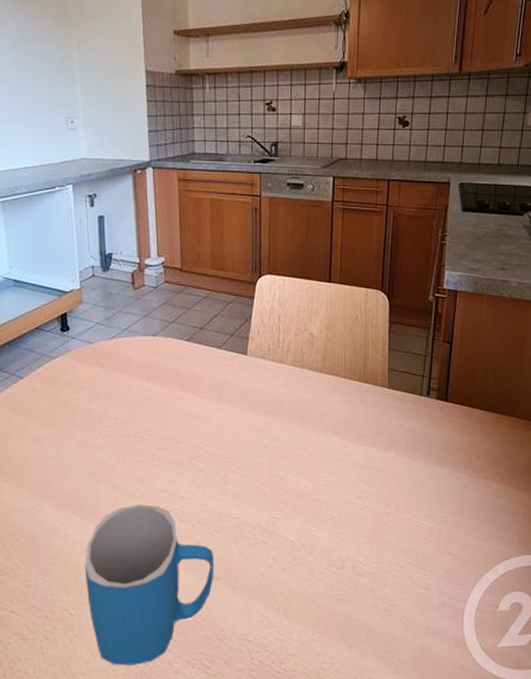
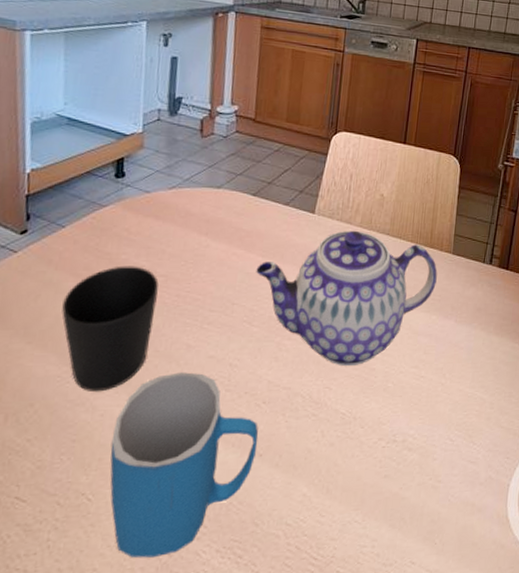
cup: none [29,410,110,523] -> present [62,266,159,392]
teapot: none [197,369,374,498] -> present [256,230,438,367]

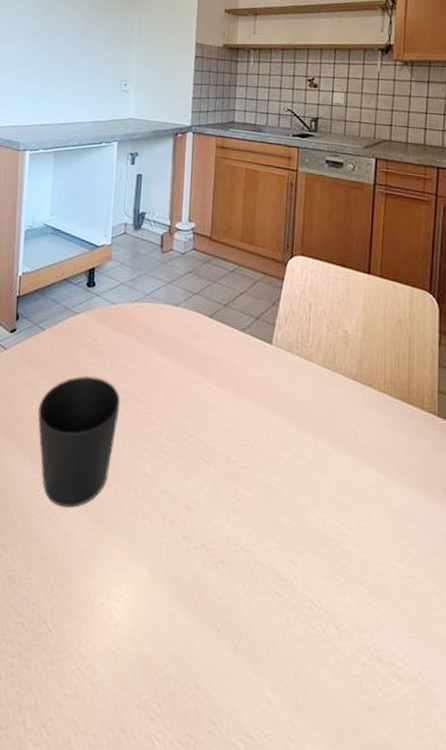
mug: present [110,372,259,559] -> none [69,503,216,729]
teapot: present [256,230,438,367] -> none [212,368,420,541]

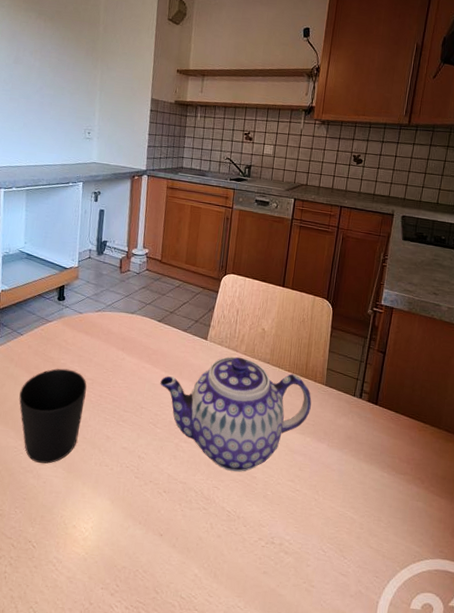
teapot: none [212,368,420,541] -> present [160,356,312,472]

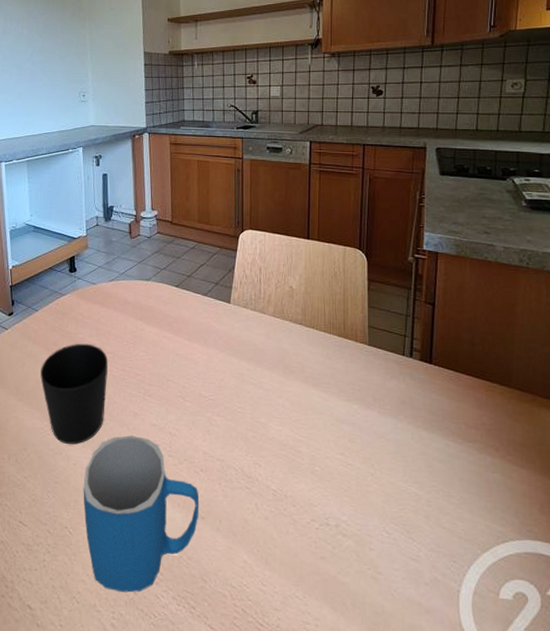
mug: none [49,457,160,603] -> present [83,435,200,593]
teapot: present [160,356,312,472] -> none [184,319,354,447]

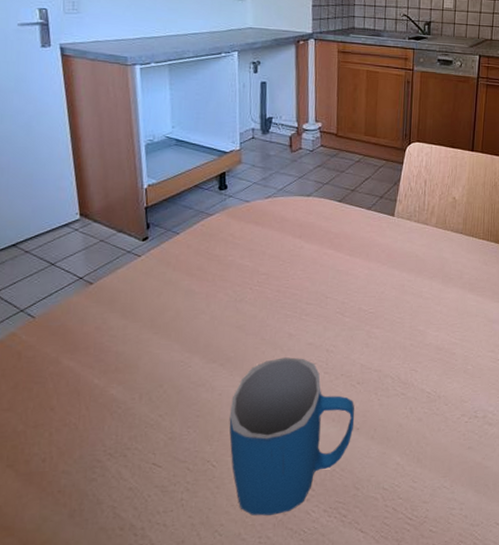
cup: present [40,343,108,445] -> none [181,266,261,375]

